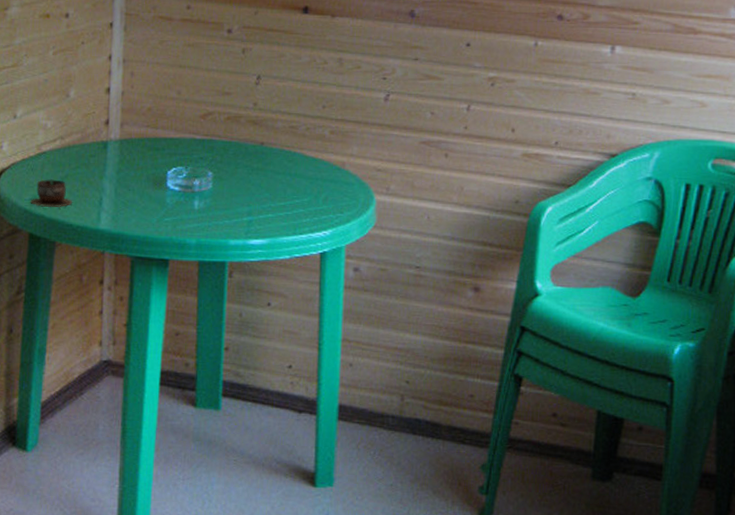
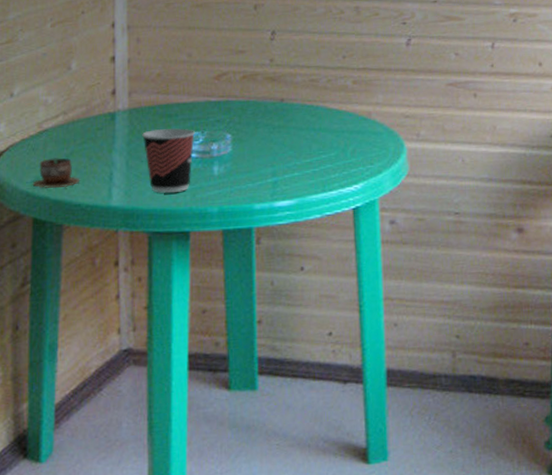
cup: none [131,161,180,222] -> present [142,128,196,193]

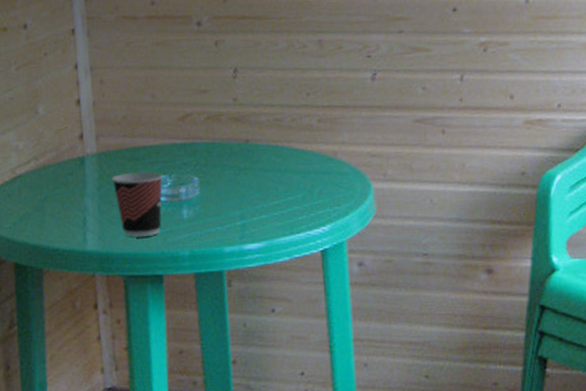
cup: present [32,158,80,189] -> none [11,203,56,234]

